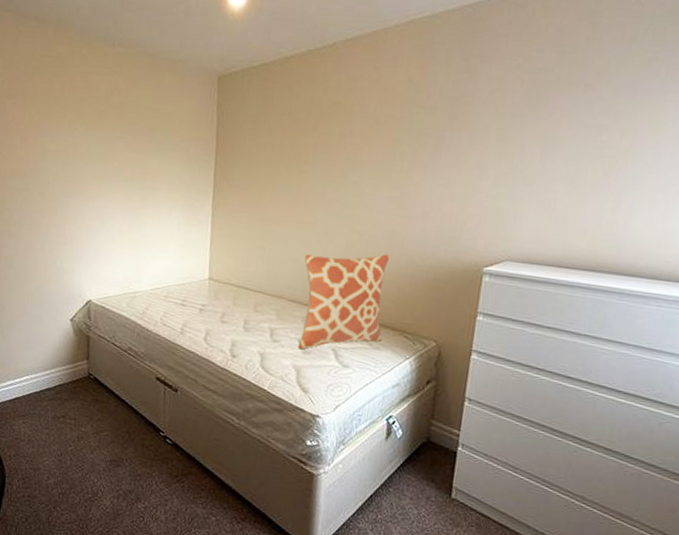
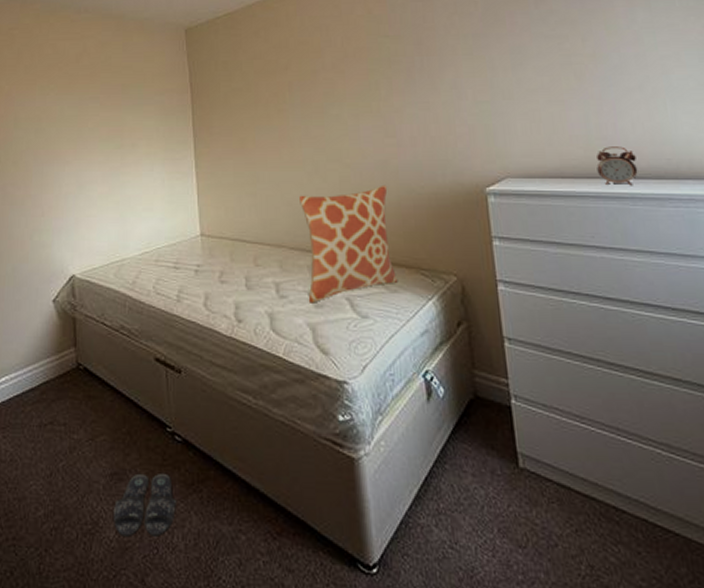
slippers: none [110,463,163,509] -> present [114,472,178,537]
alarm clock: none [595,243,637,282] -> present [596,146,638,186]

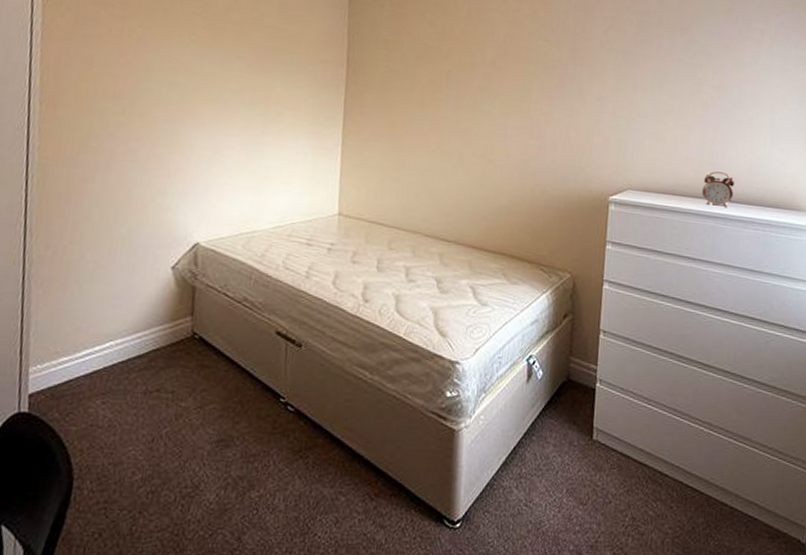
slippers: present [114,472,178,537] -> none [215,440,283,499]
pillow: present [299,185,398,303] -> none [434,183,524,289]

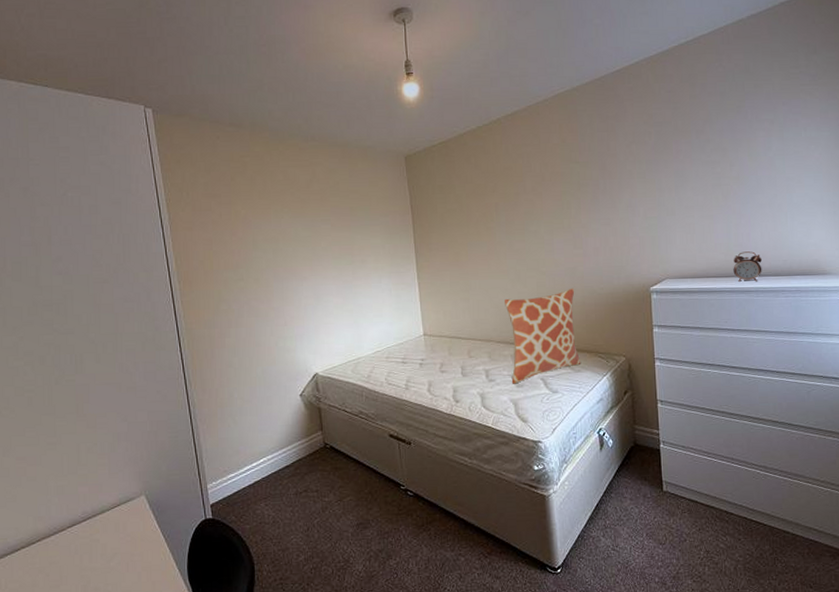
pillow: none [434,183,524,289] -> present [505,287,581,384]

